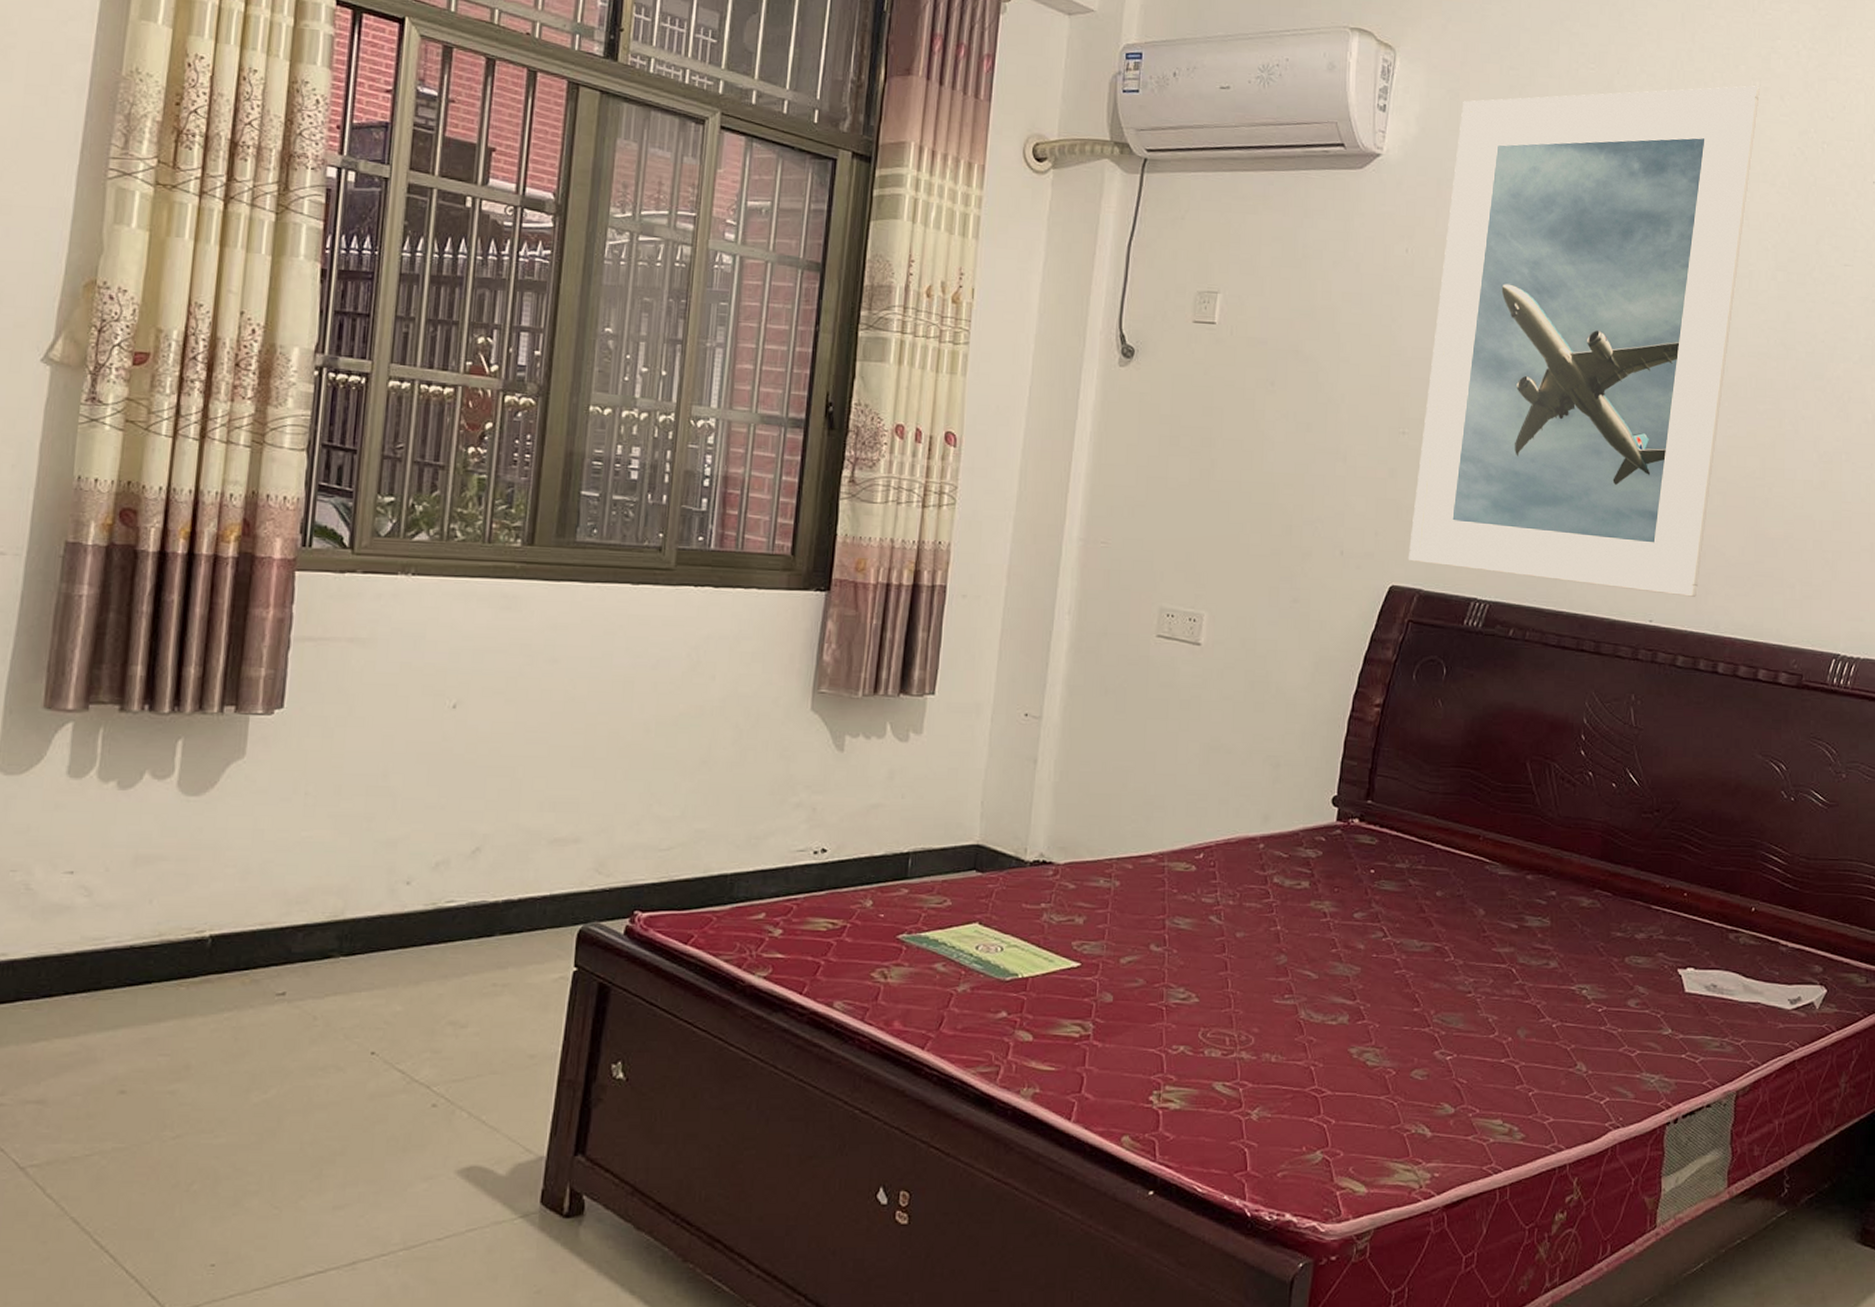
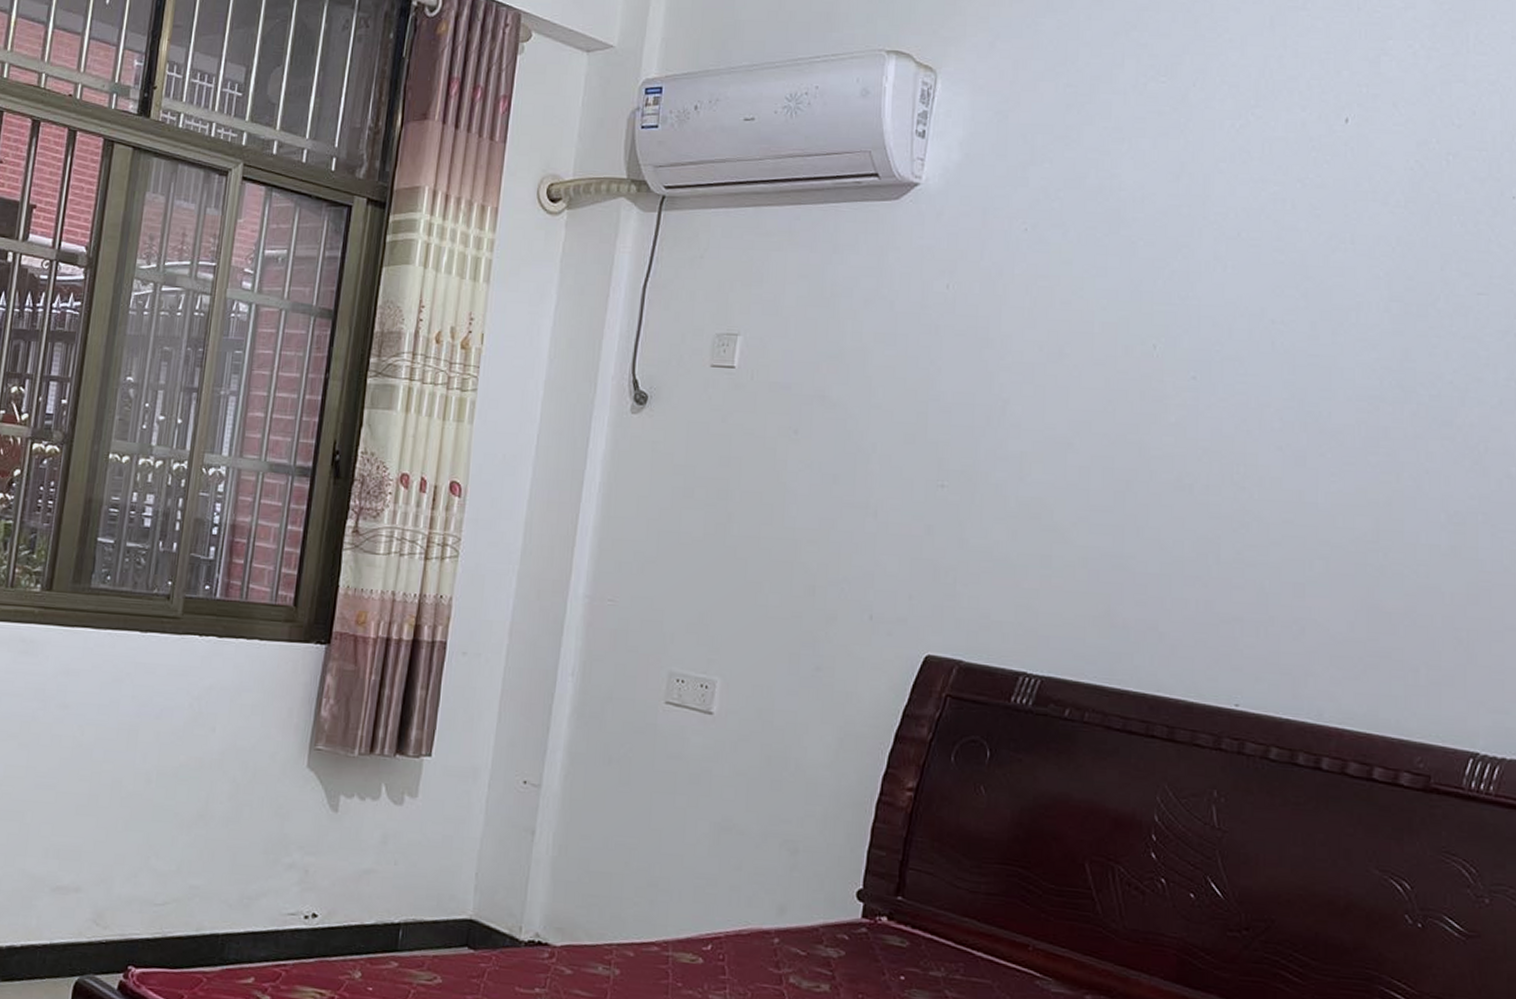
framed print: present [1408,85,1760,597] -> none [946,93,1367,679]

